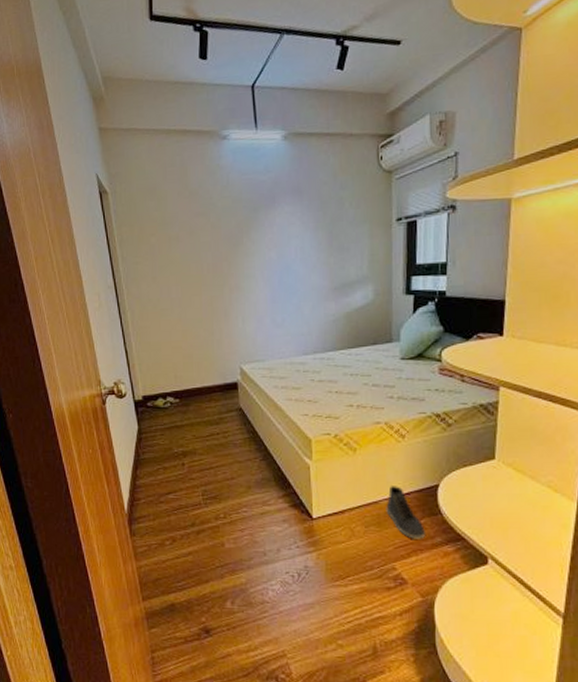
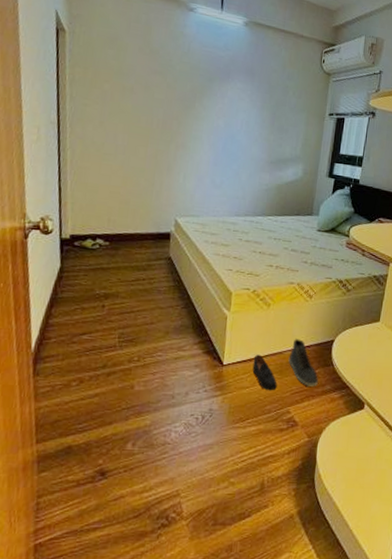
shoe: none [345,506,377,546] -> present [252,354,277,391]

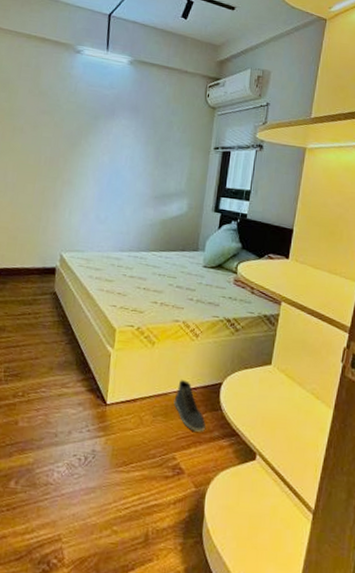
shoe: present [252,354,277,391] -> none [136,395,162,435]

